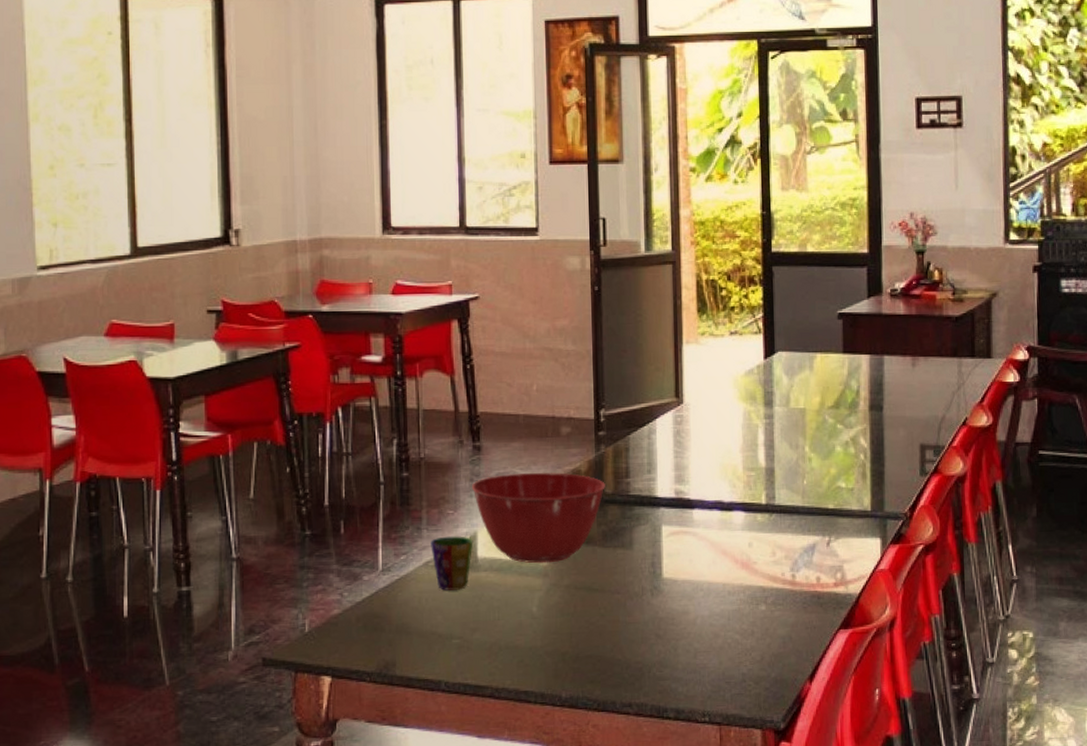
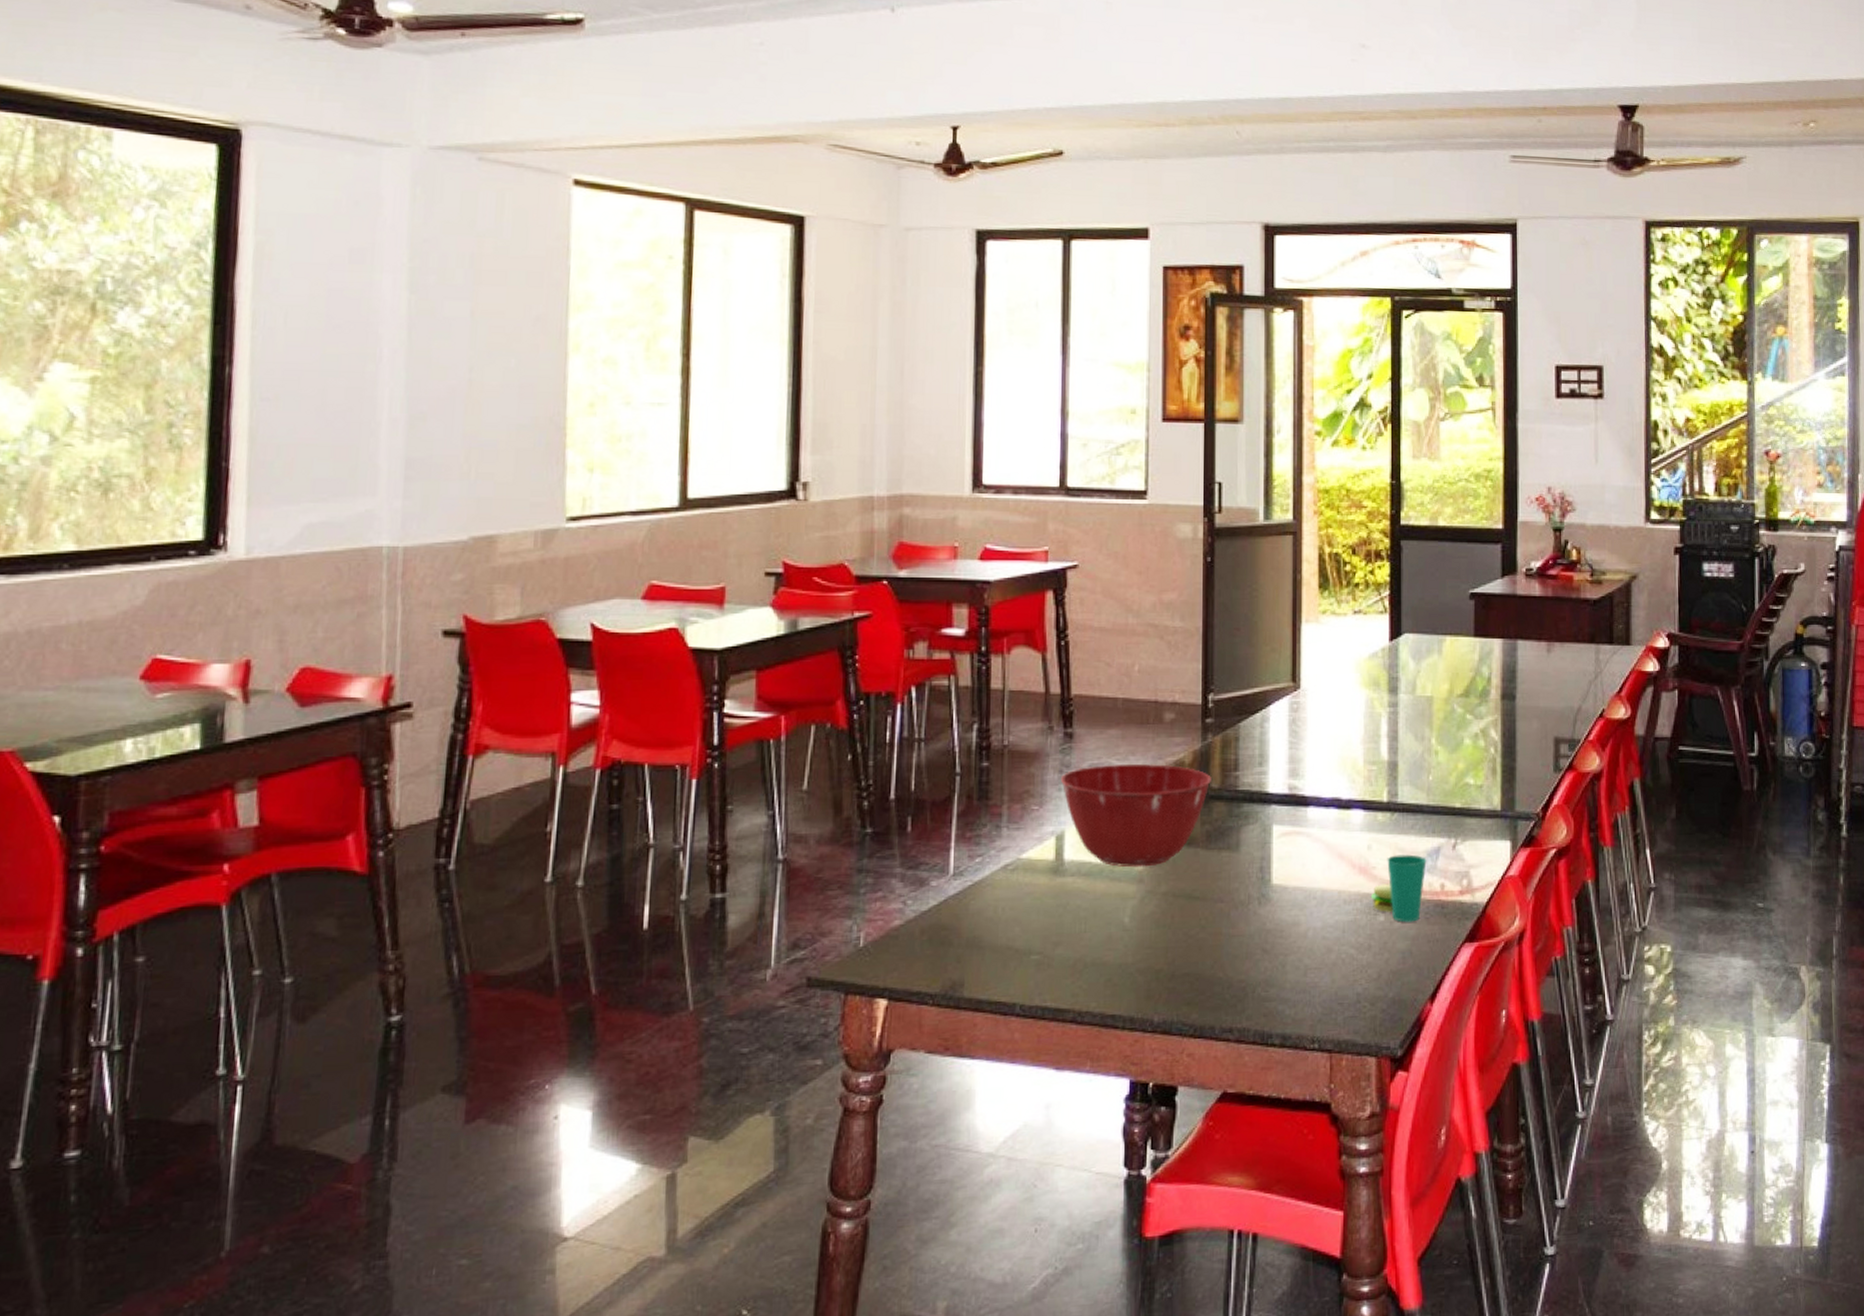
cup: present [431,536,473,591] -> none [1011,835,1060,898]
cup: none [752,551,803,611] -> present [1370,854,1427,922]

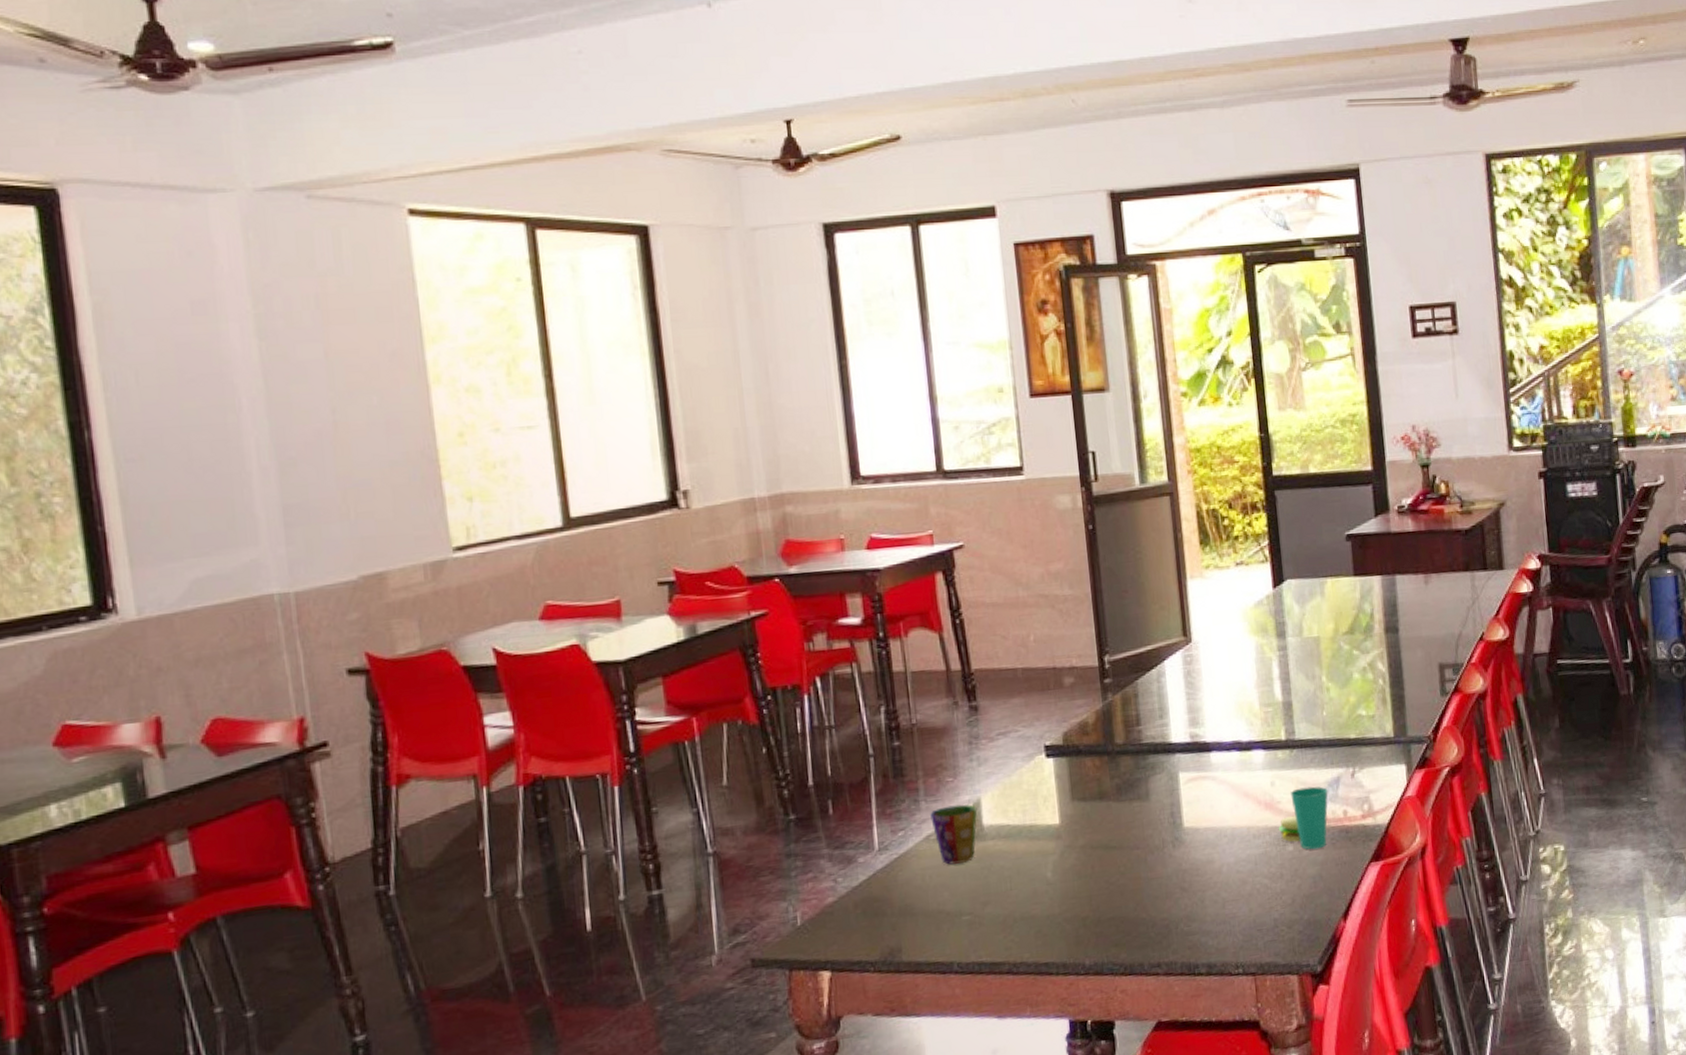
cup: none [1011,835,1060,898] -> present [930,804,978,865]
mixing bowl: present [1060,763,1211,868] -> none [970,726,1116,826]

